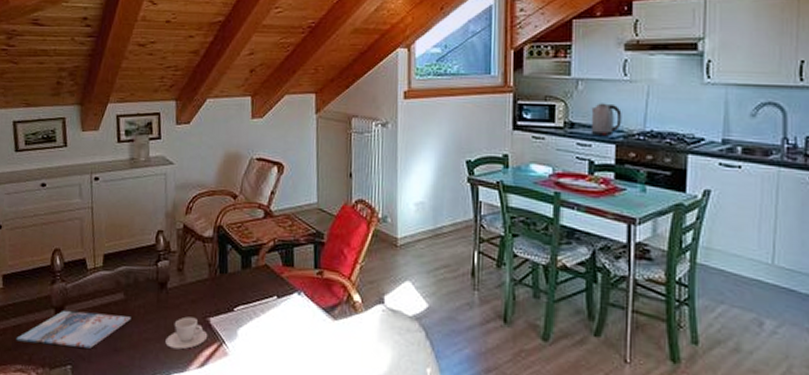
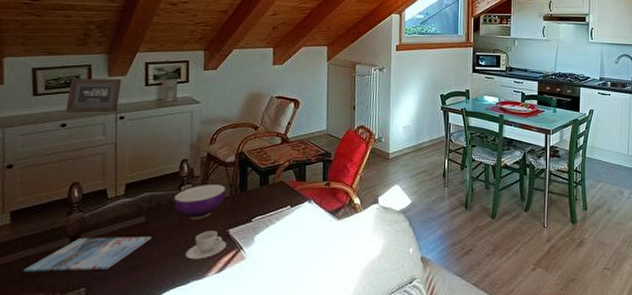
picture frame: none [44,133,95,172] -> present [65,78,122,112]
bowl: none [151,262,205,303] -> present [173,185,227,220]
kettle: present [590,103,622,136] -> none [523,54,542,76]

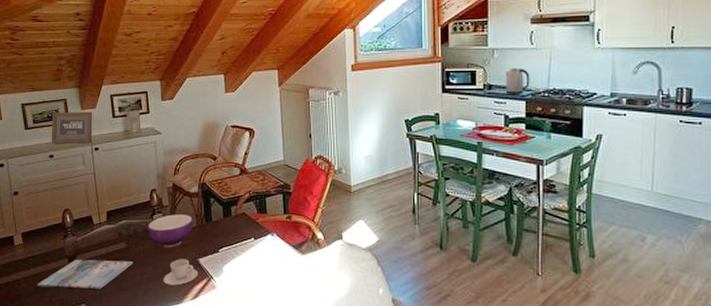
kettle: none [523,54,542,76] -> present [505,67,530,94]

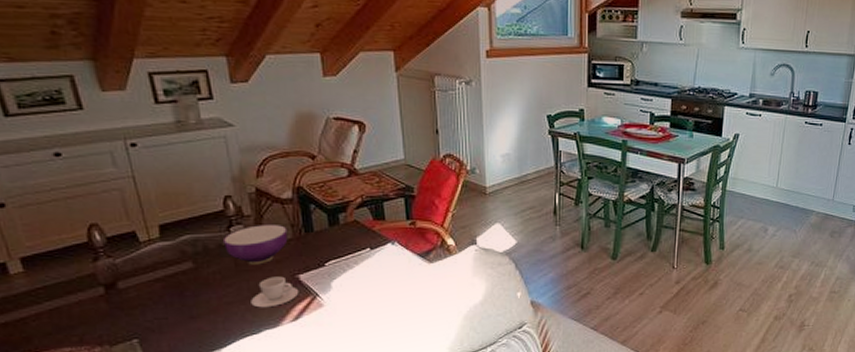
magazine: present [37,259,134,289] -> none [56,284,206,324]
picture frame: present [51,111,93,144] -> none [50,93,124,138]
kettle: present [505,67,530,94] -> none [652,63,677,92]

